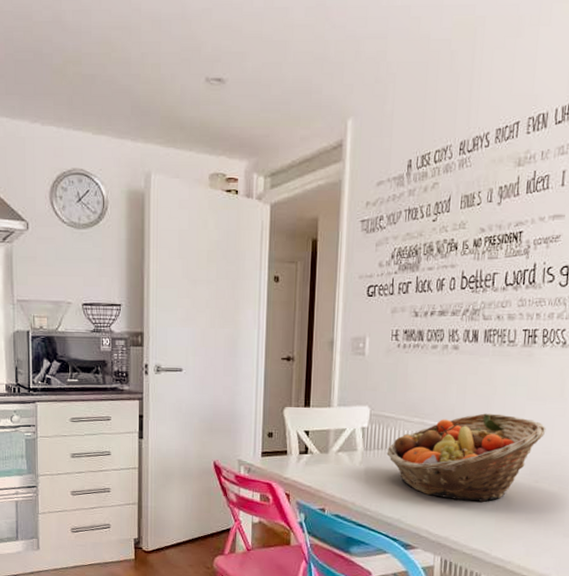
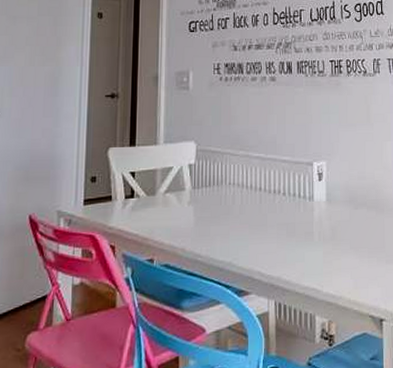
fruit basket: present [386,413,546,503] -> none [214,142,359,235]

